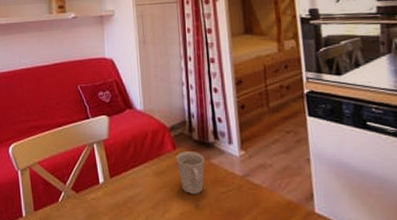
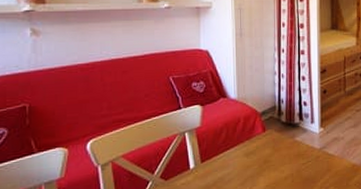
mug: present [176,151,205,194] -> none [265,132,290,168]

